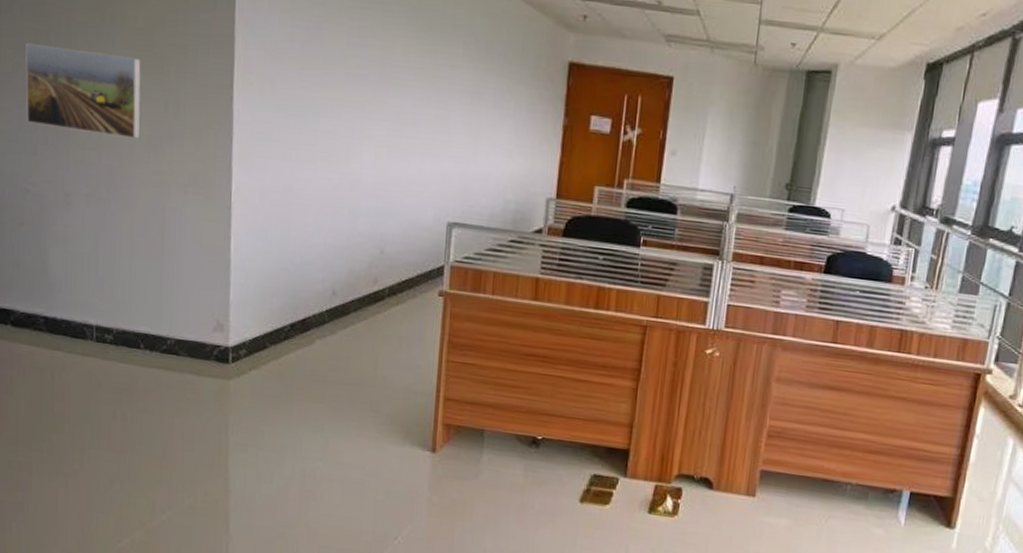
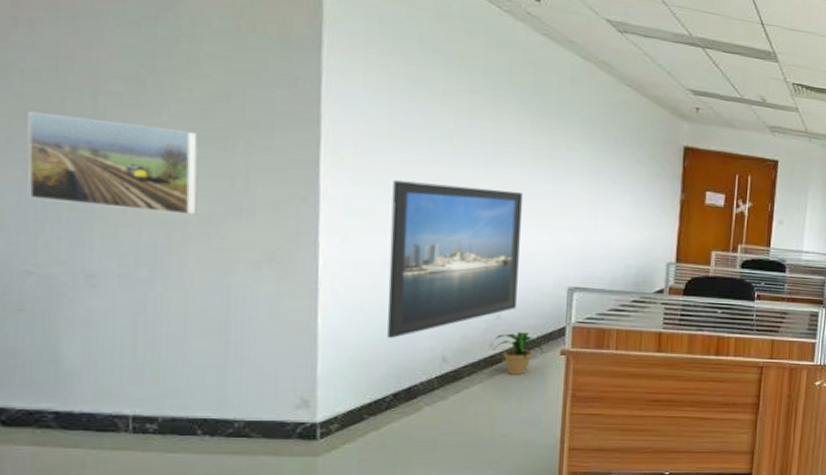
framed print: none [286,104,408,268] -> present [387,180,524,338]
potted plant: none [376,269,423,315] -> present [492,332,544,375]

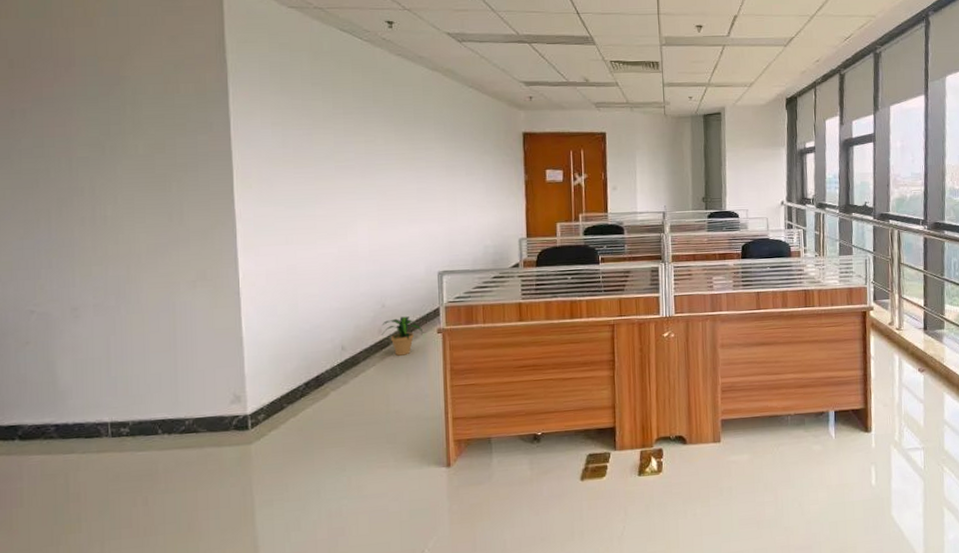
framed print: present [27,111,198,215] -> none [25,180,147,252]
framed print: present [387,180,524,338] -> none [291,193,397,334]

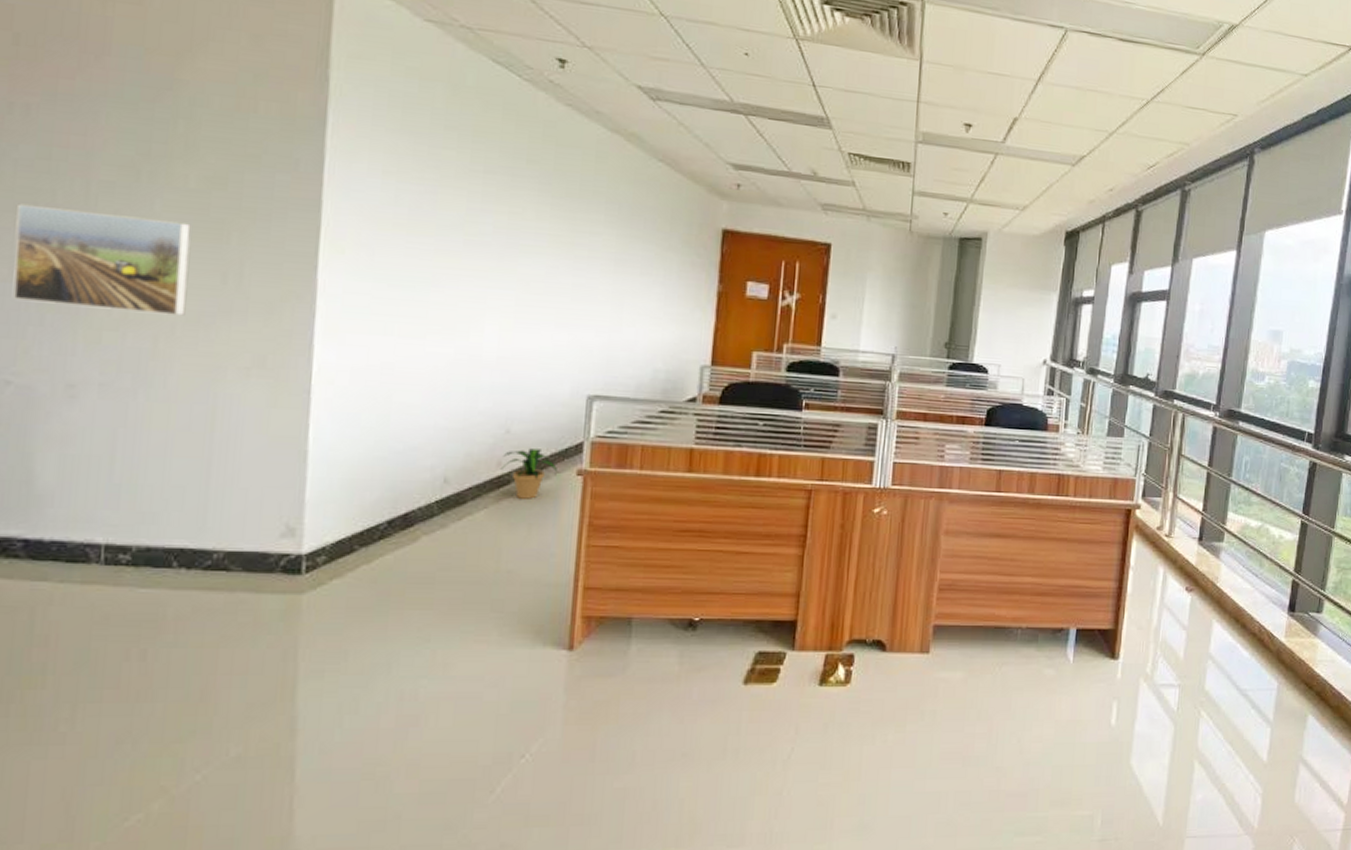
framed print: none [25,180,147,252] -> present [12,203,191,316]

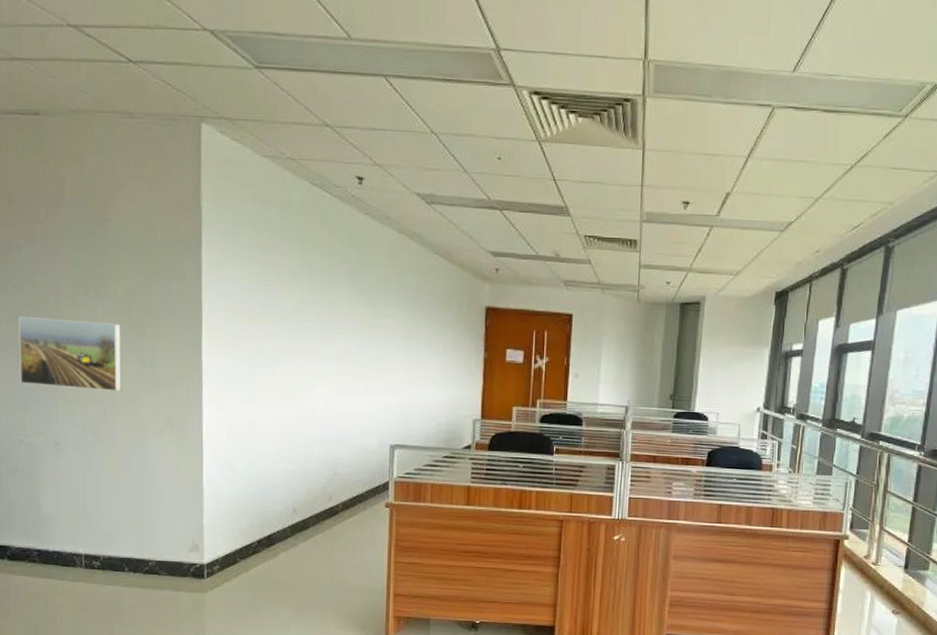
potted plant: present [500,448,559,499] -> none [331,486,372,526]

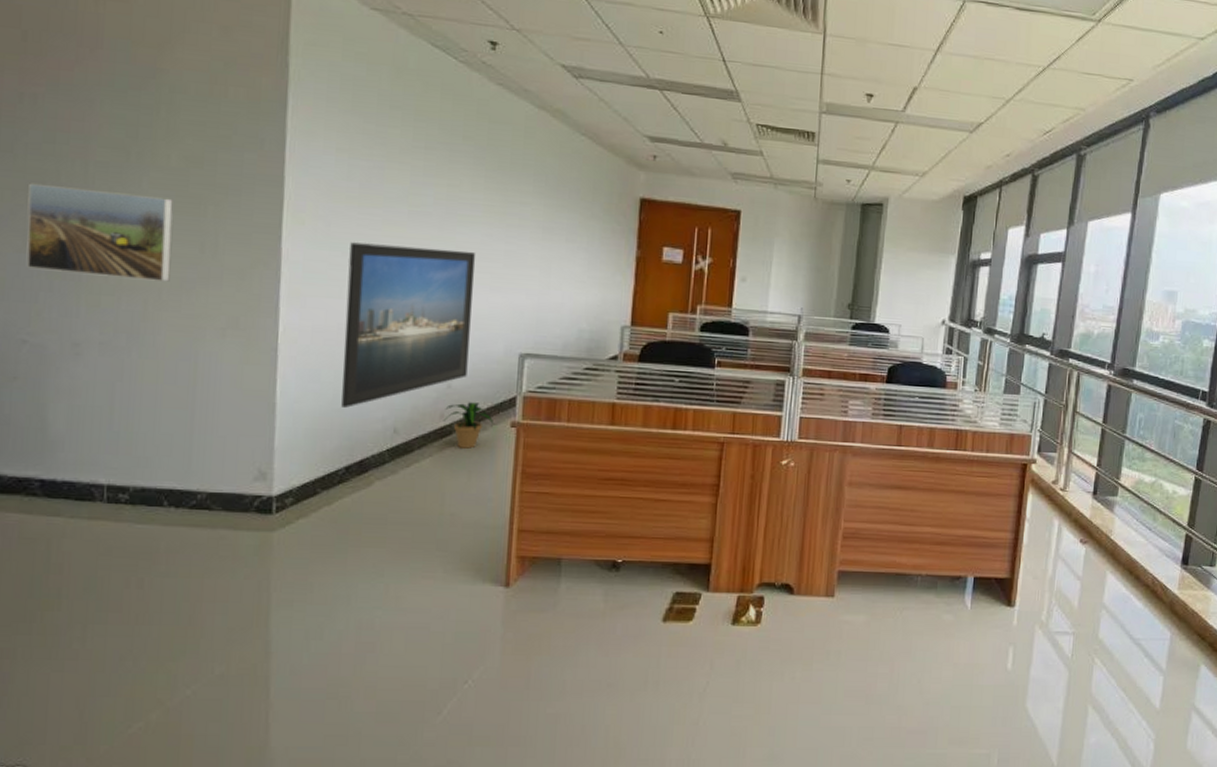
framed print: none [252,354,353,492] -> present [341,242,476,408]
potted plant: none [331,486,372,526] -> present [442,402,494,449]

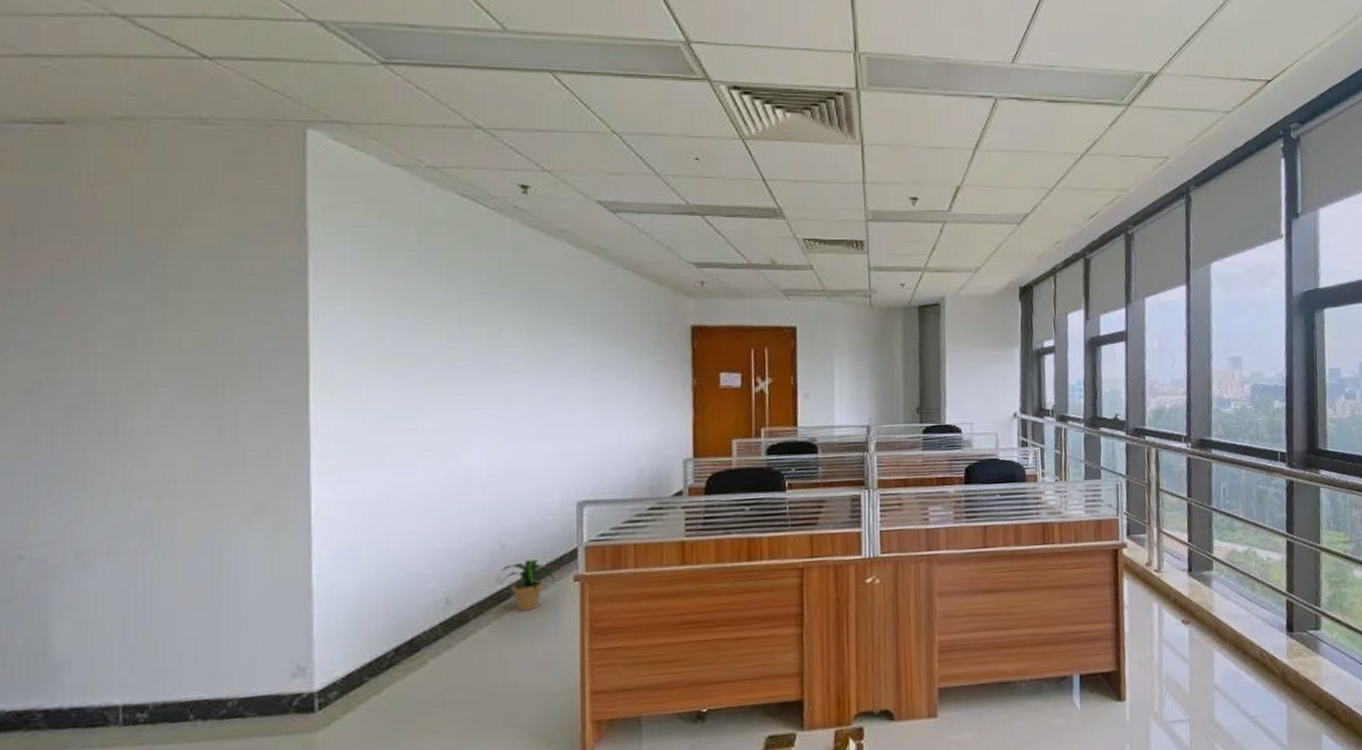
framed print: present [26,183,173,282] -> none [21,383,187,477]
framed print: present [341,242,476,408] -> none [384,401,523,584]

